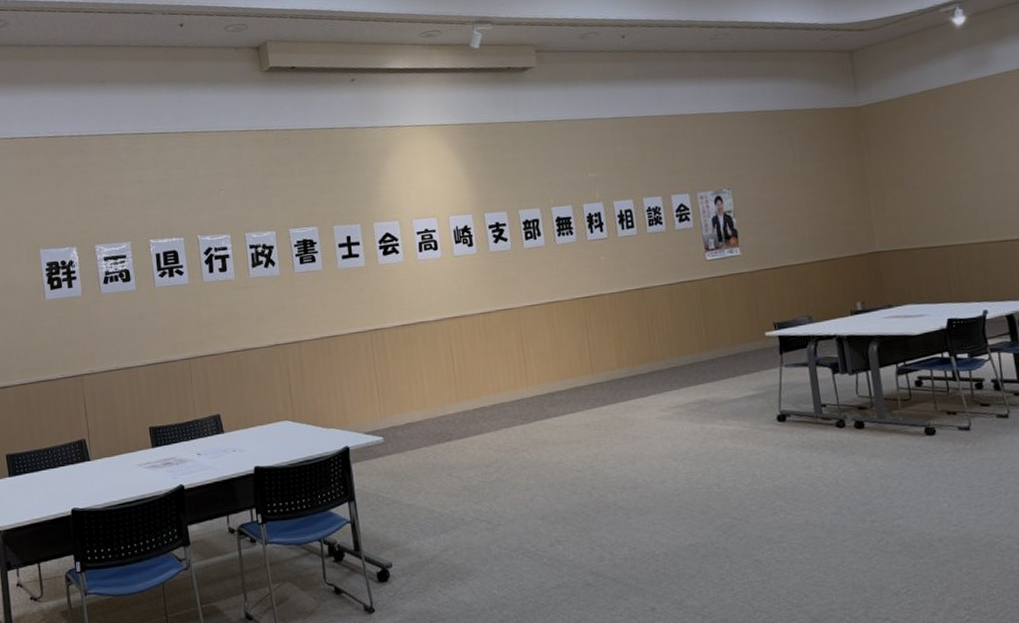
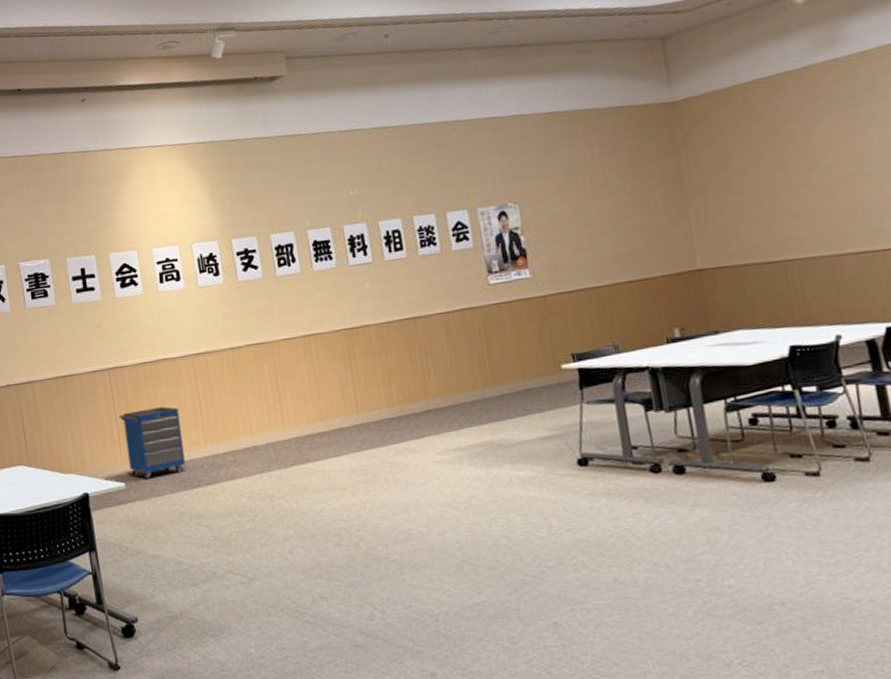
cabinet: none [378,366,439,434] -> present [118,406,186,480]

